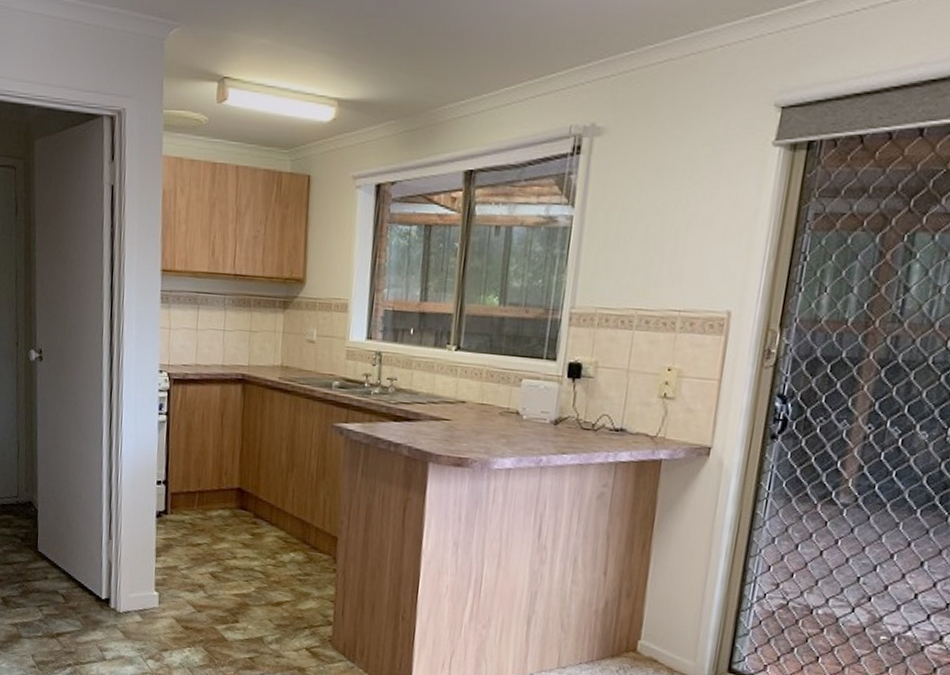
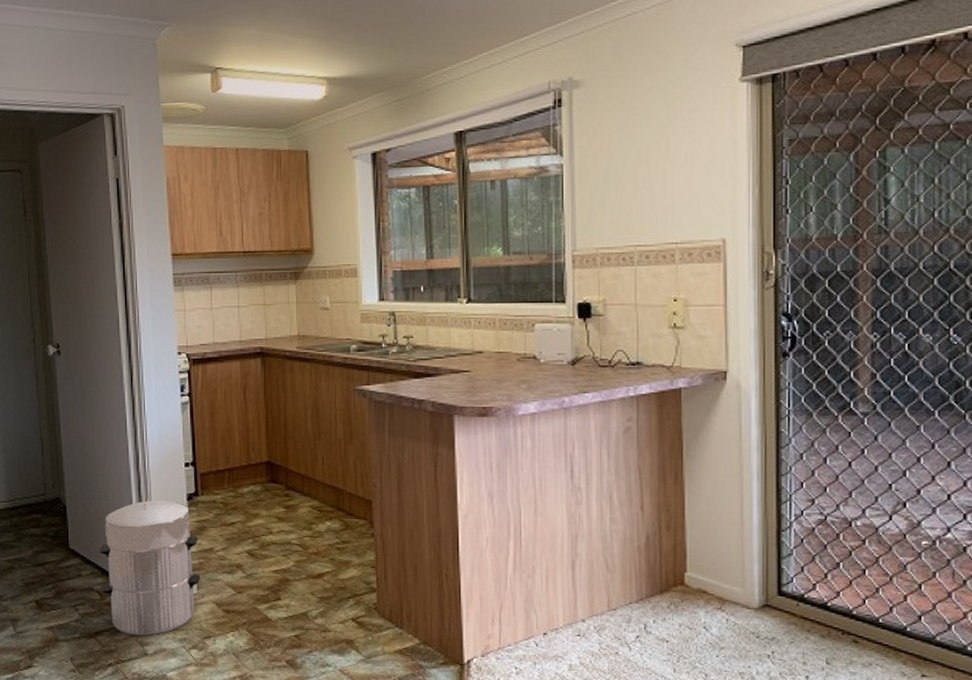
waste bin: none [66,509,163,643] -> present [100,496,201,637]

